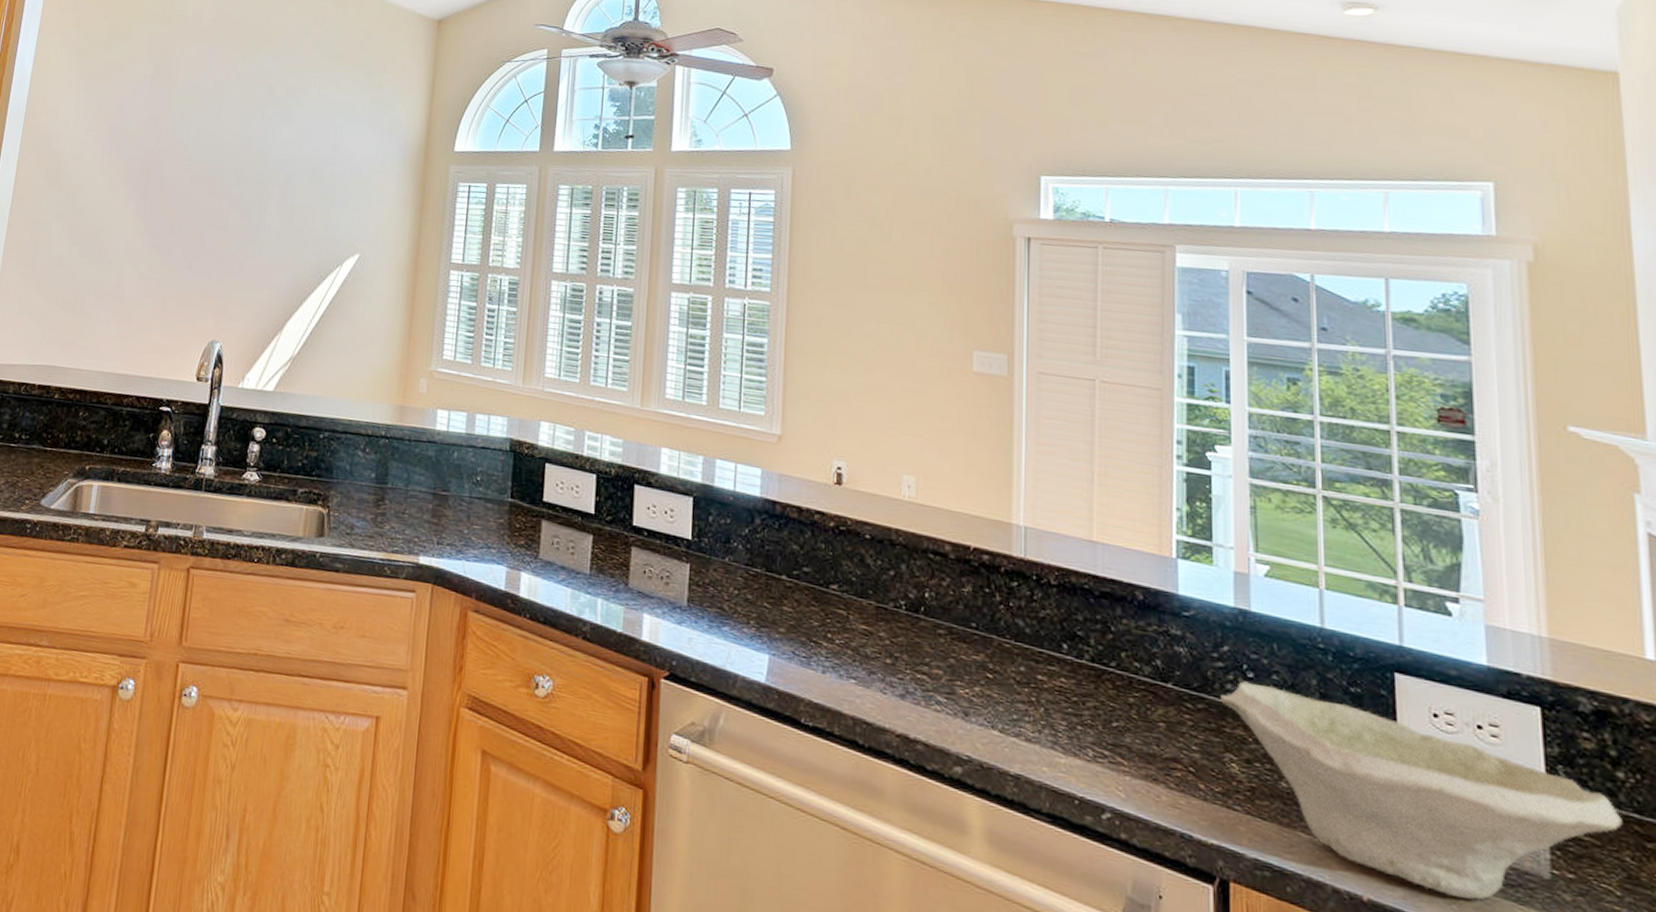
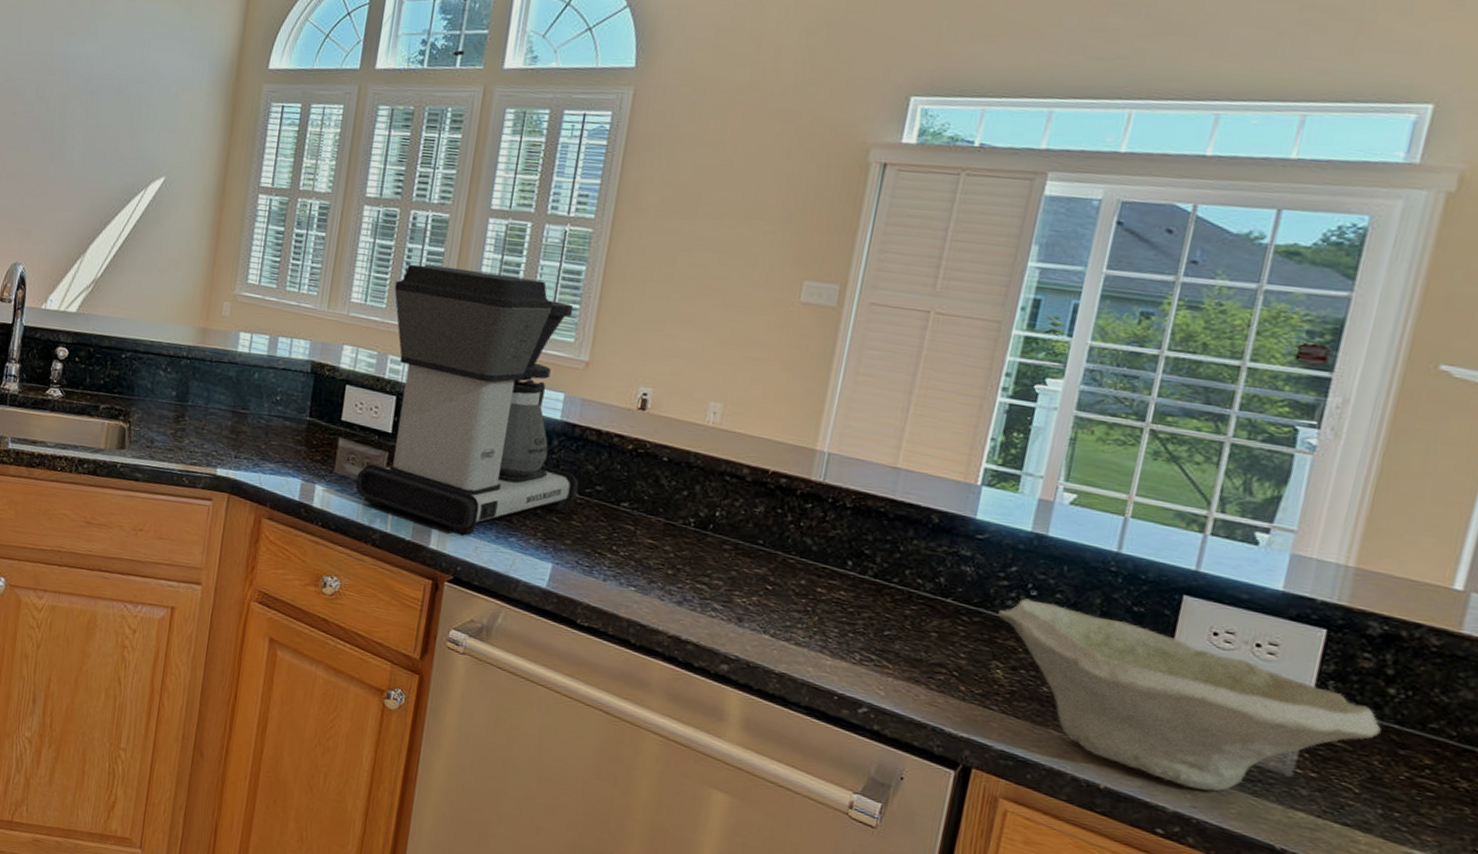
coffee maker: none [562,338,786,626] -> present [355,264,579,536]

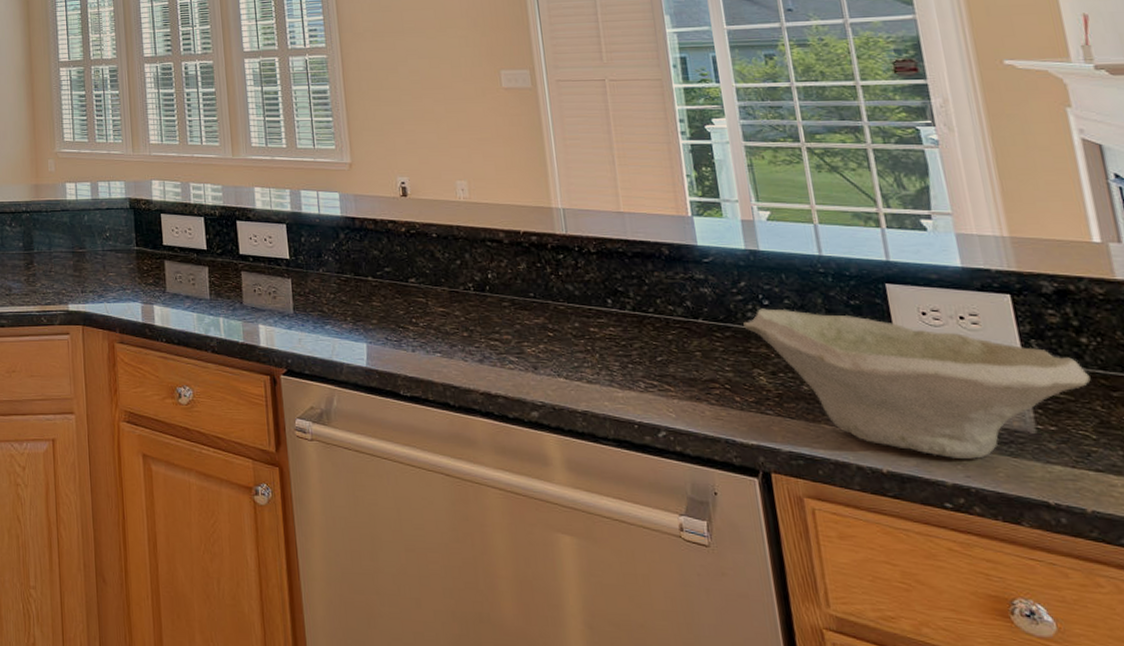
coffee maker: present [355,264,579,536] -> none [182,102,371,331]

